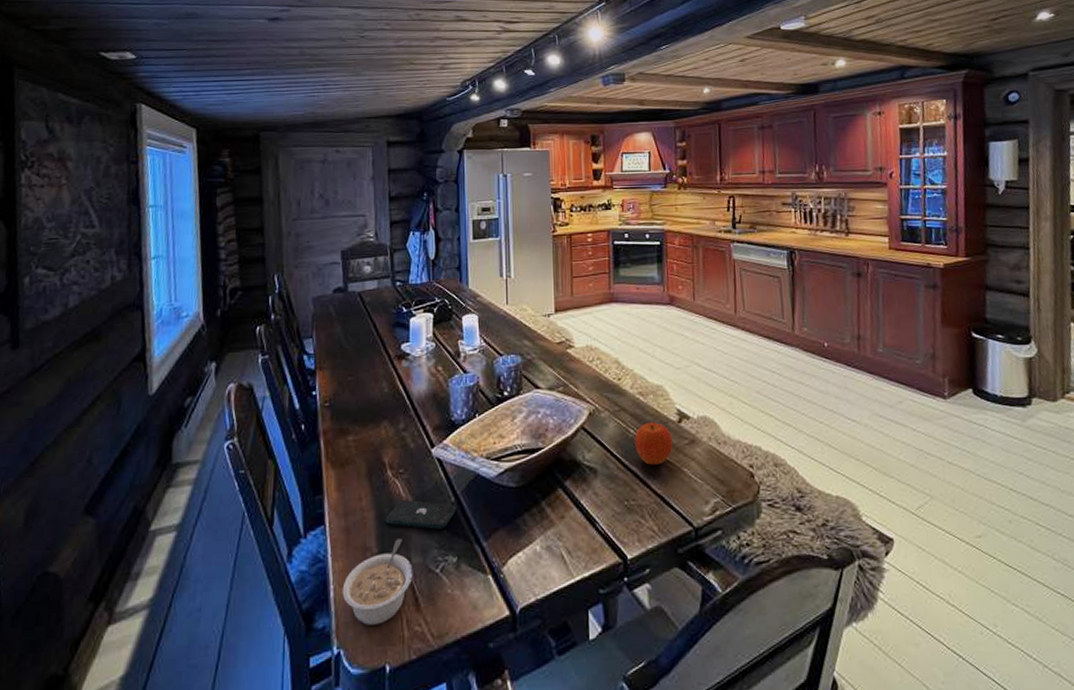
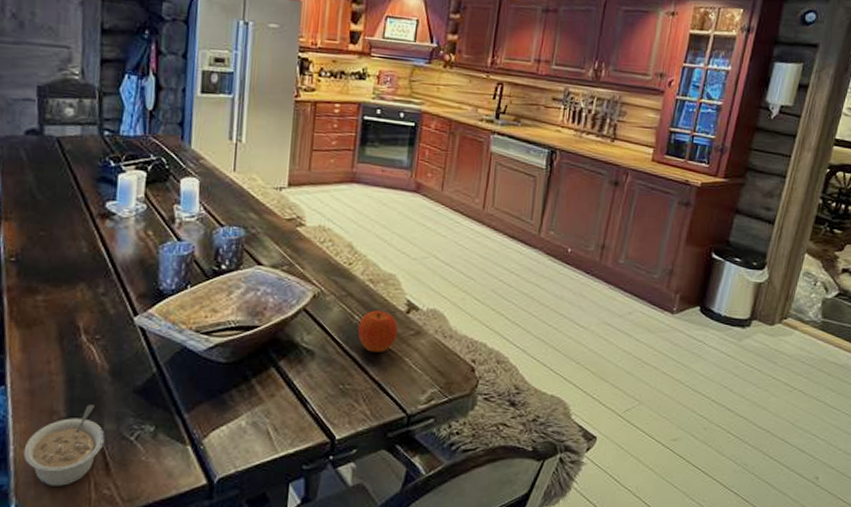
smartphone: present [385,500,456,529] -> none [76,367,158,398]

